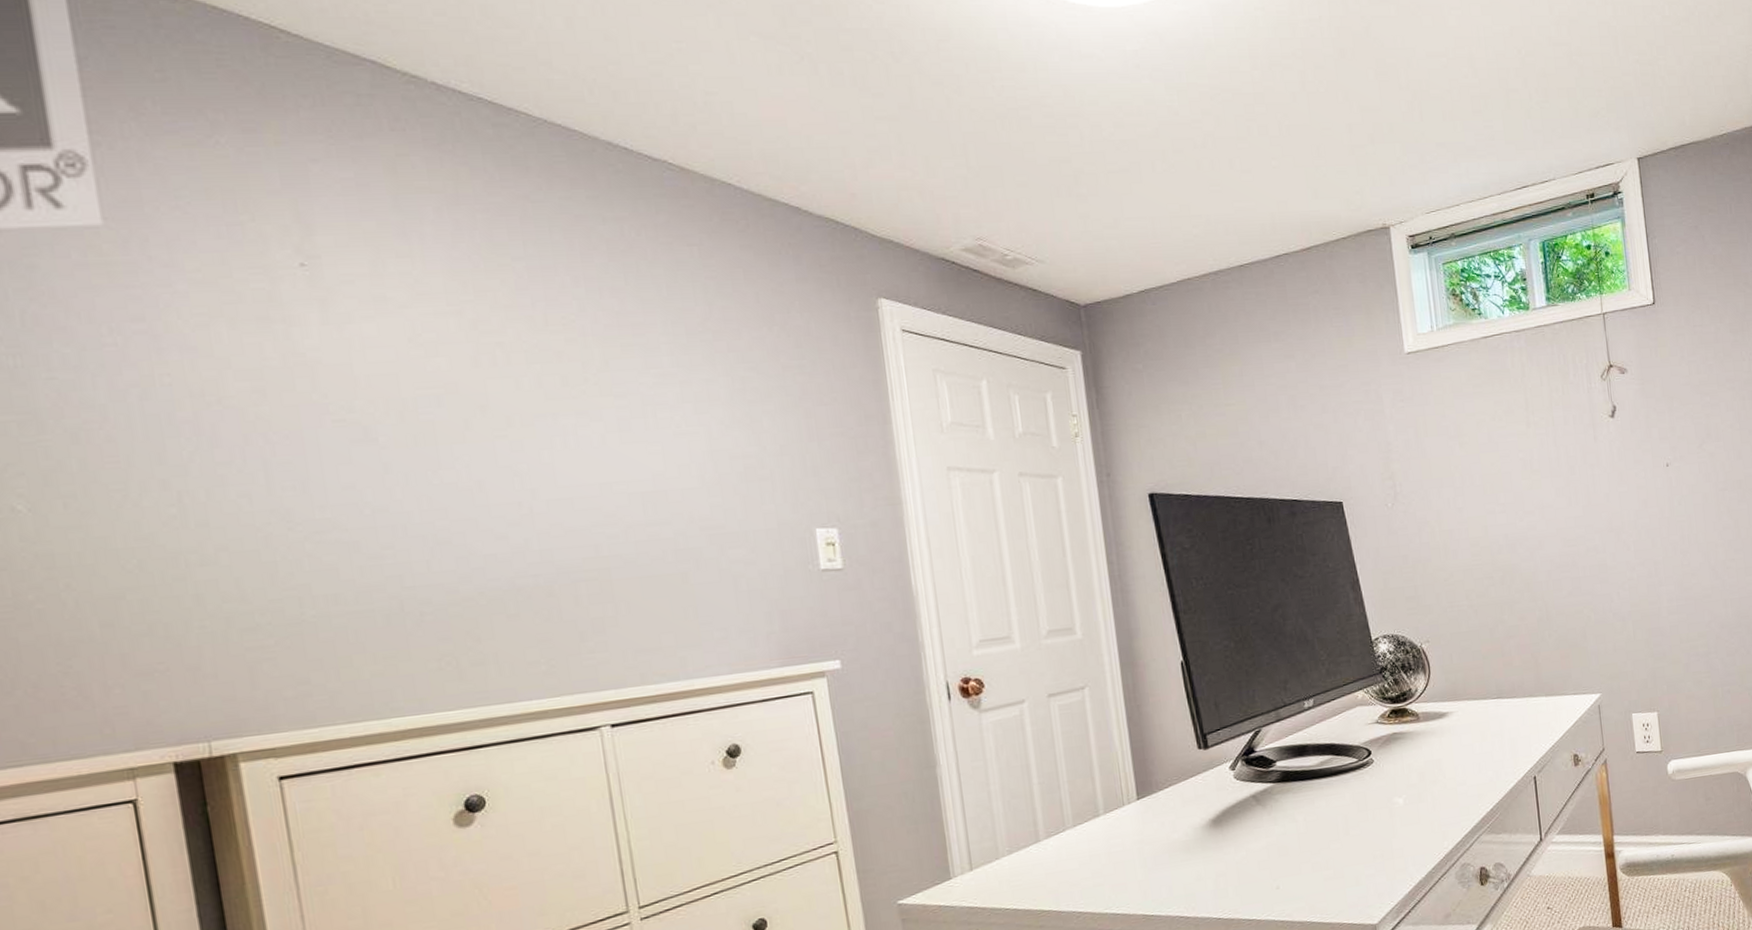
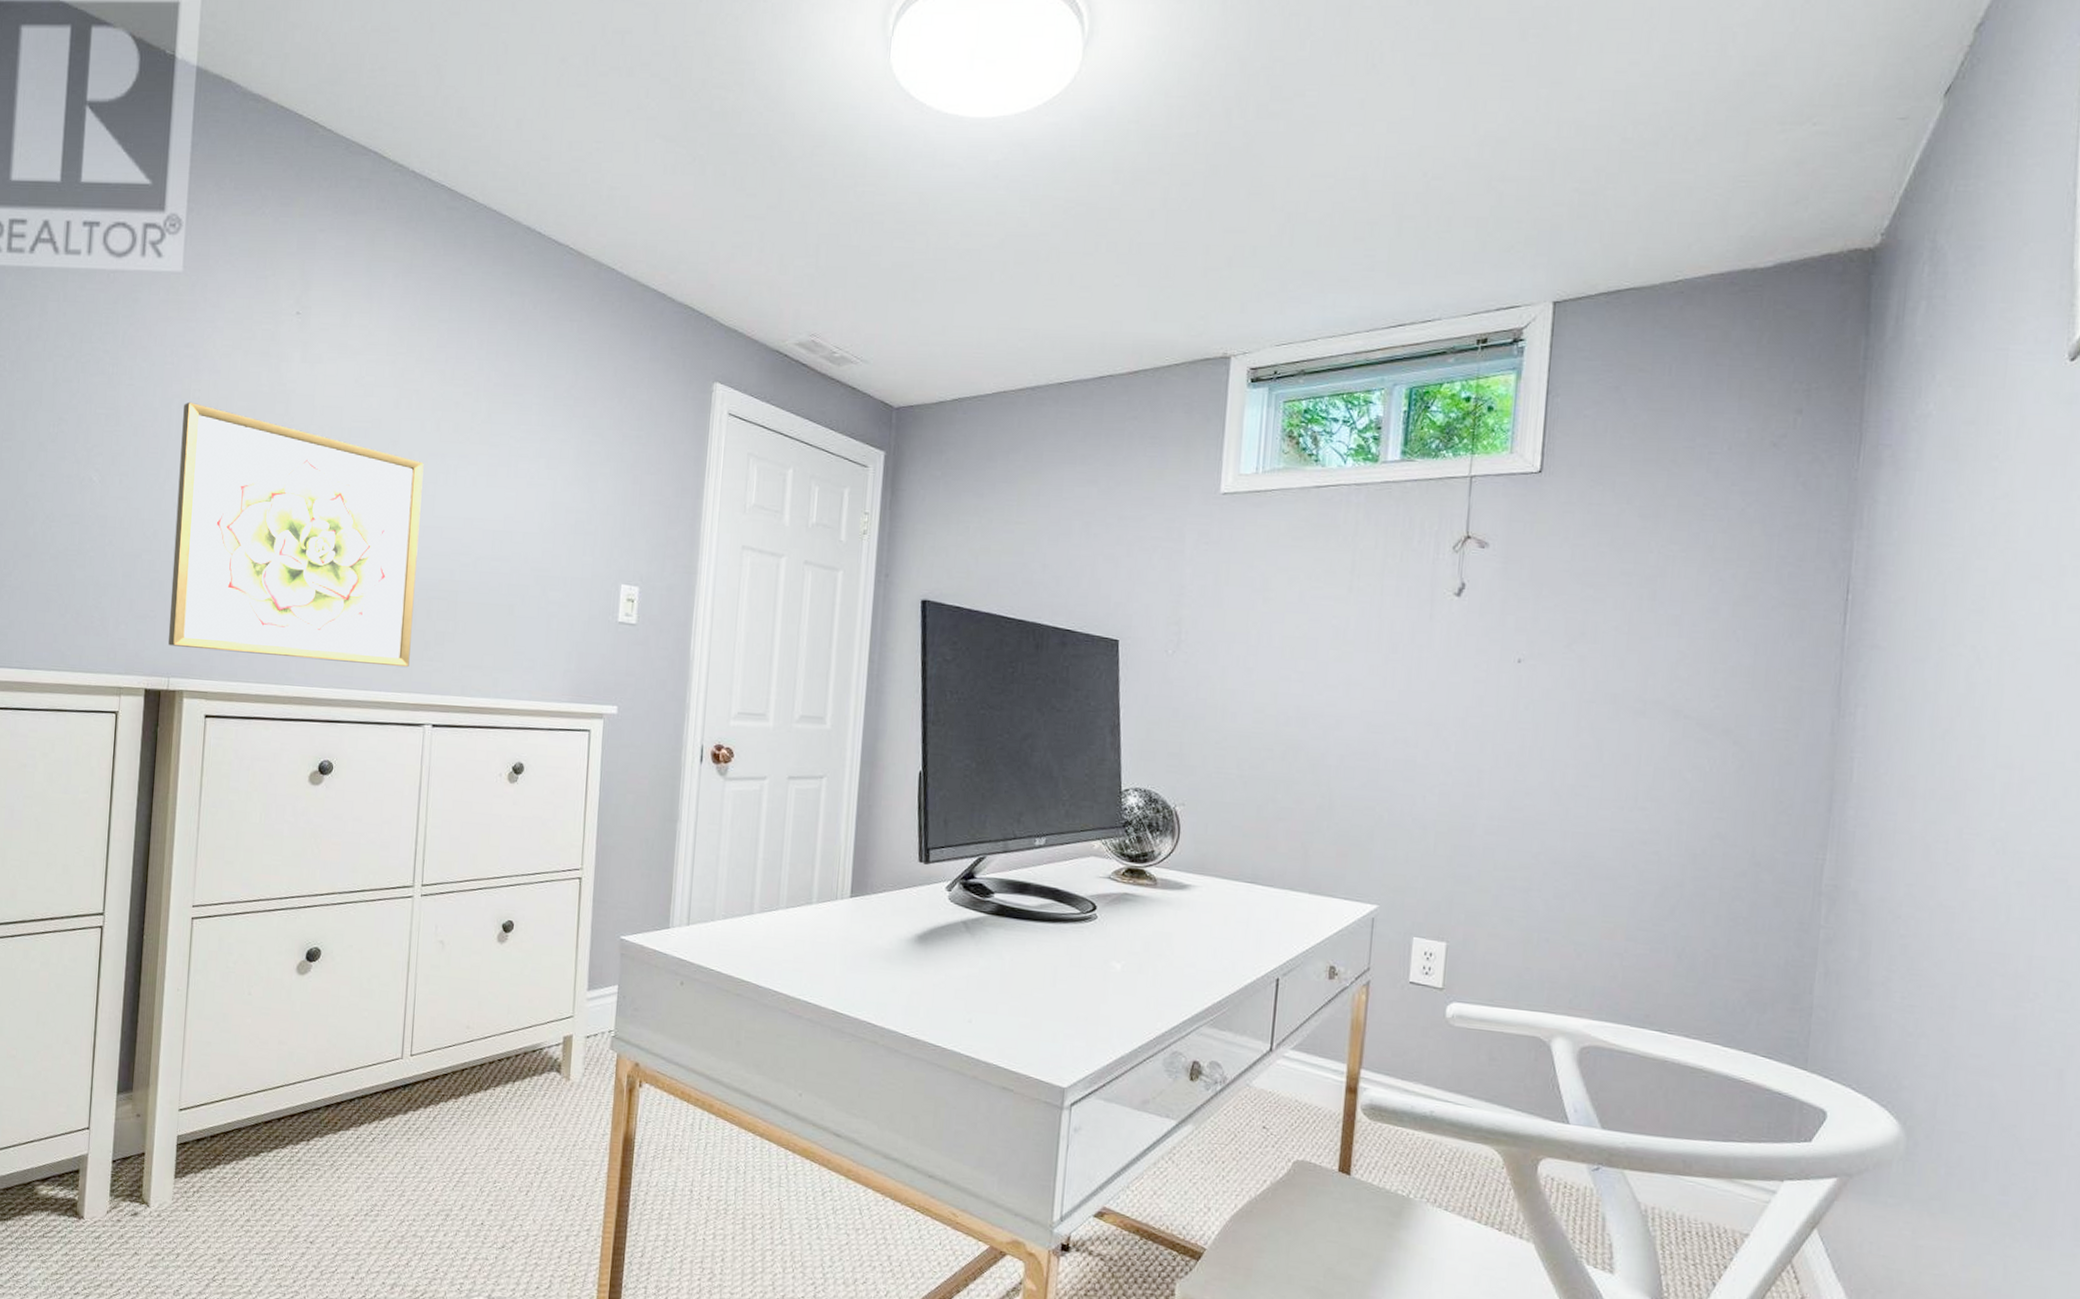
wall art: none [148,390,564,702] -> present [168,401,424,668]

